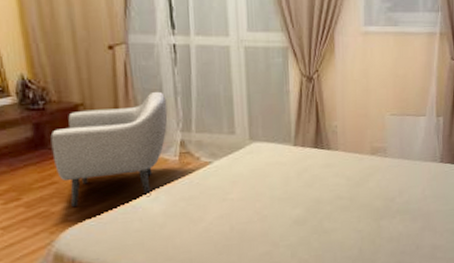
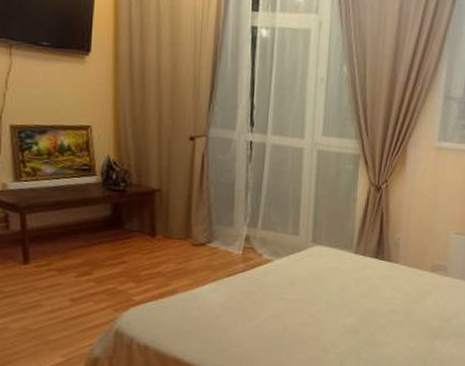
armchair: present [50,91,168,207] -> none [126,185,238,287]

